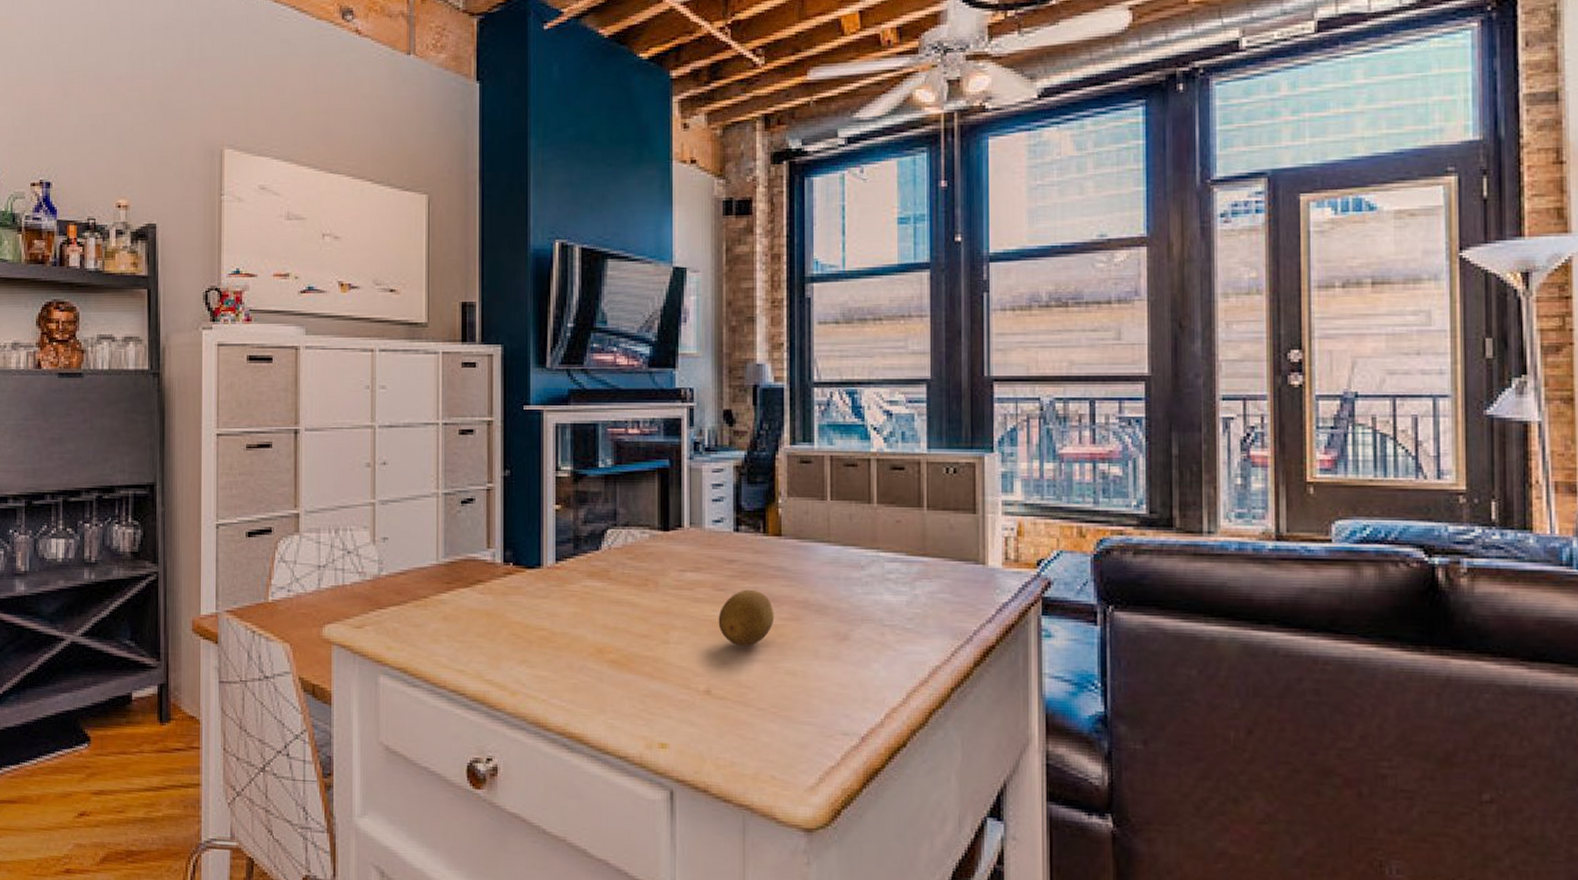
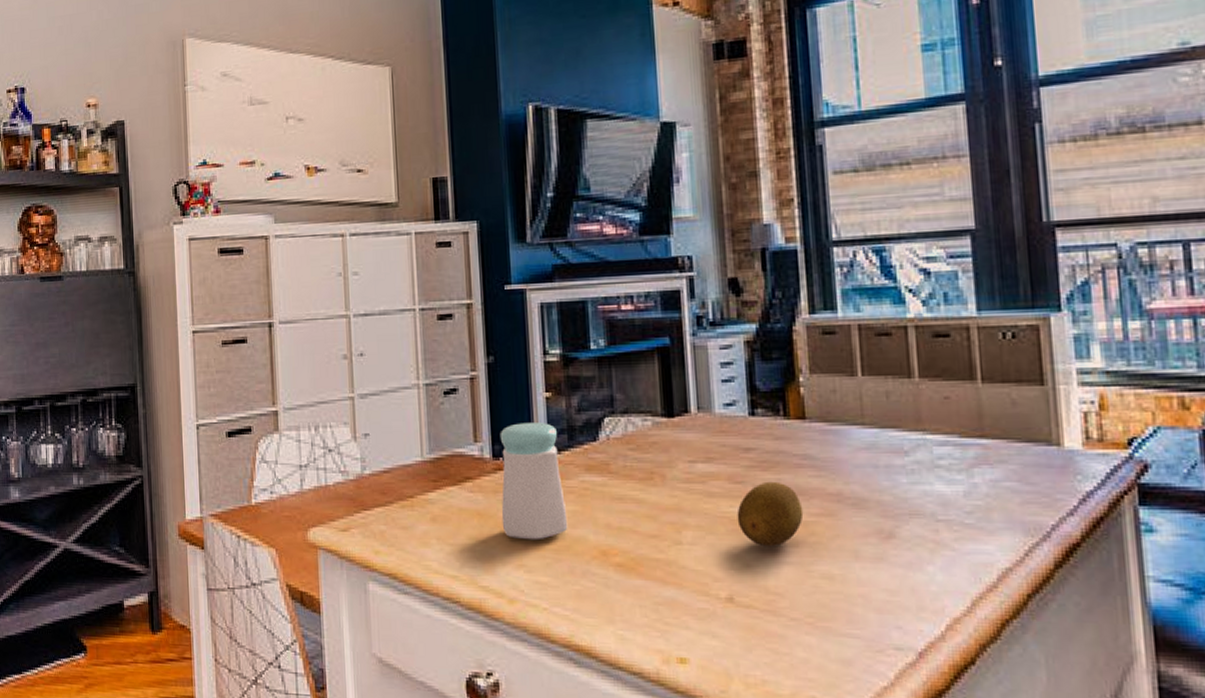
salt shaker: none [509,532,569,639] -> present [500,423,568,541]

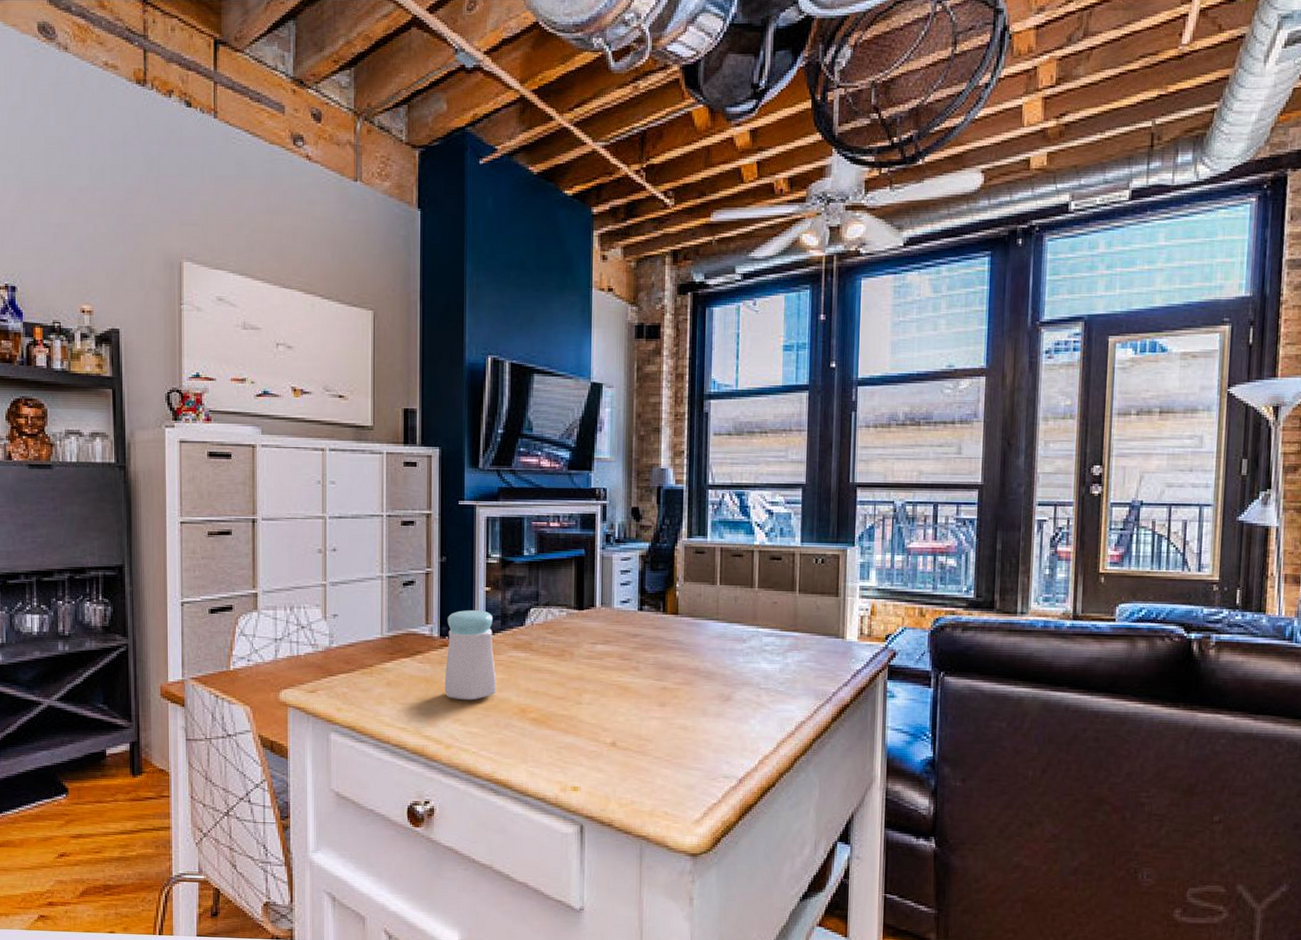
fruit: present [737,481,804,547] -> none [623,659,671,707]

